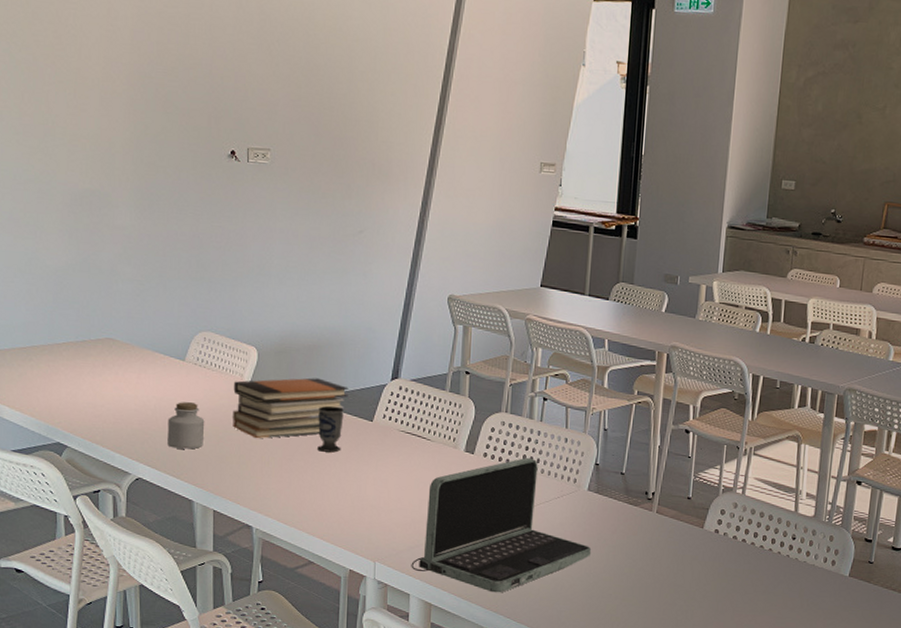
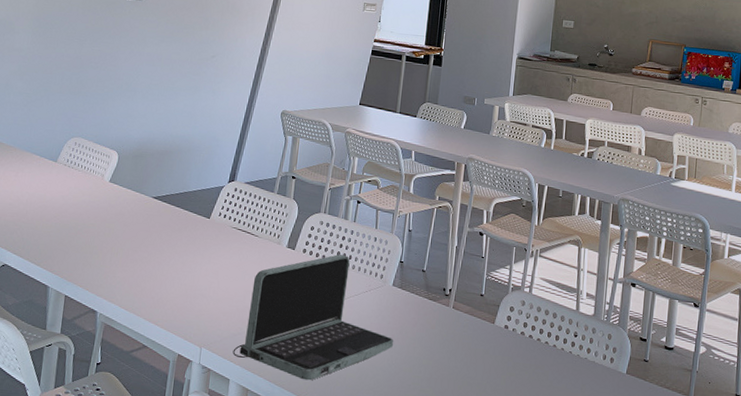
jar: present [167,402,205,450] -> none [33,197,67,240]
book stack: present [233,378,349,438] -> none [90,179,192,231]
cup: present [317,405,344,453] -> none [160,204,186,246]

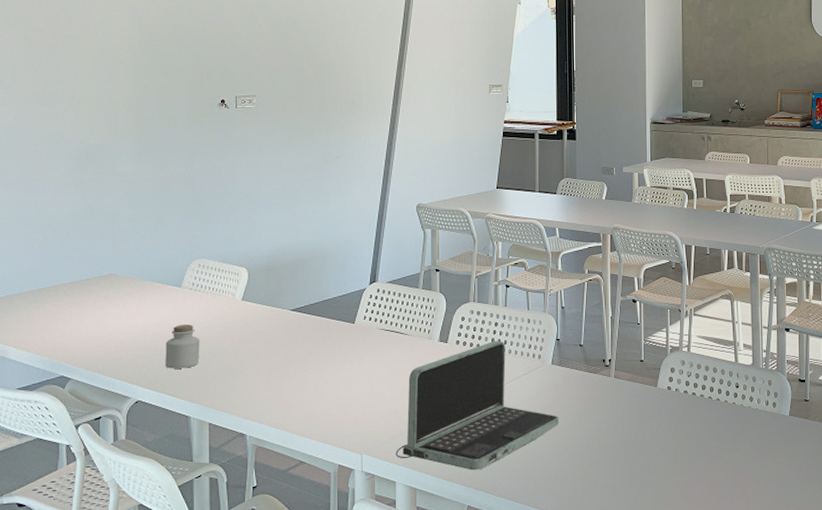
jar: none [33,197,67,240] -> present [165,324,200,369]

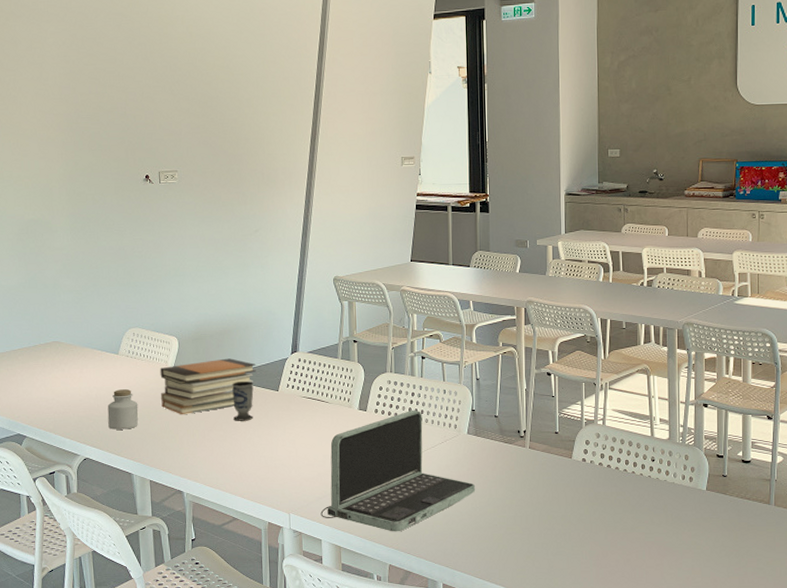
book stack: none [226,290,331,350] -> present [160,358,256,414]
cup: none [305,313,328,357] -> present [232,381,254,421]

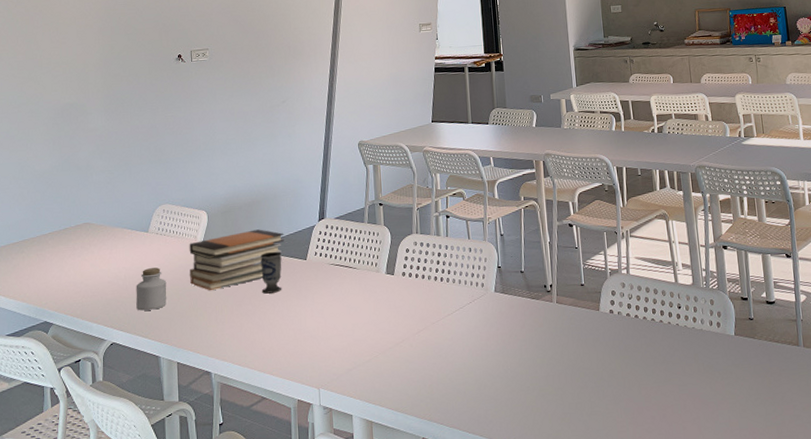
laptop: present [320,410,475,532] -> none [351,270,505,402]

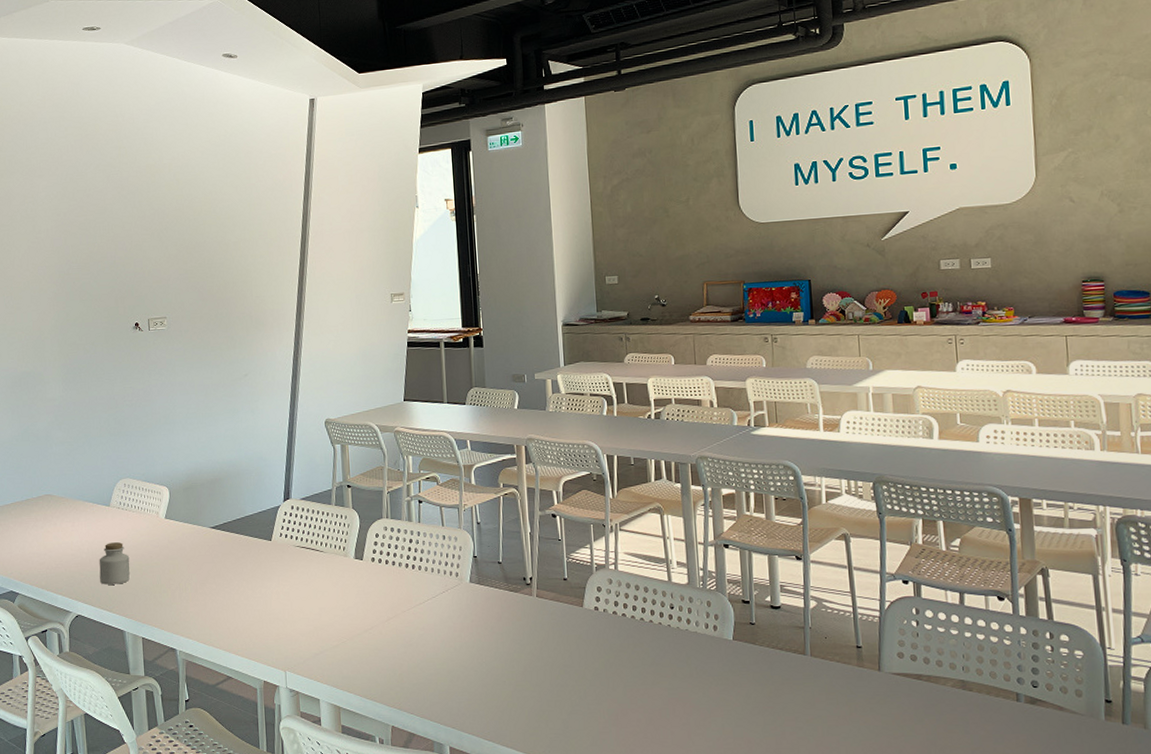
book stack: present [189,229,284,290] -> none [151,507,248,567]
cup: present [260,251,282,294] -> none [224,530,247,573]

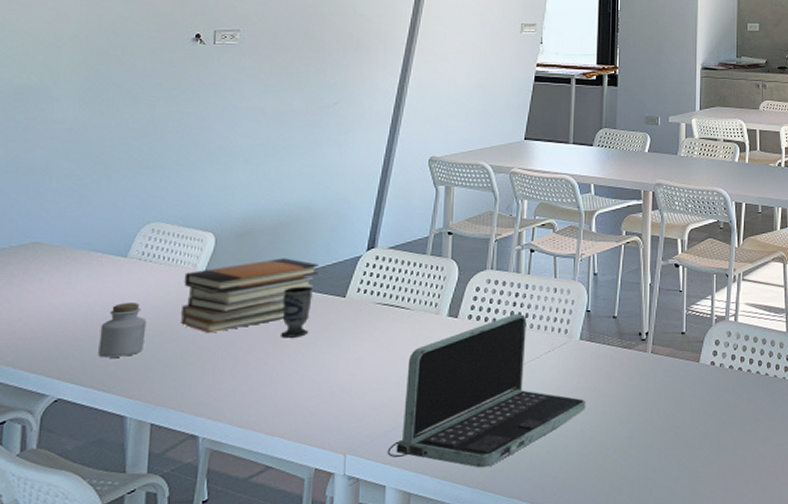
book stack: none [151,507,248,567] -> present [181,258,319,333]
cup: none [224,530,247,573] -> present [281,286,313,338]
laptop: none [318,557,480,690] -> present [387,313,585,468]

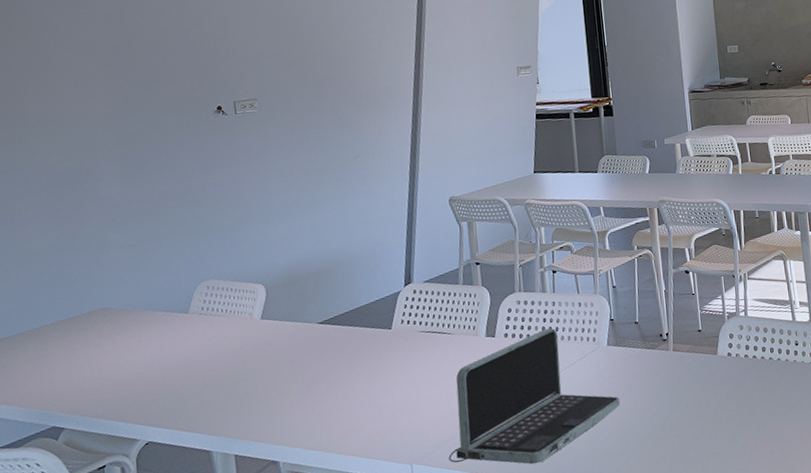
jar: present [98,302,147,358] -> none [175,352,217,403]
book stack: present [181,258,319,333] -> none [243,299,364,372]
cup: present [281,286,313,338] -> none [335,322,363,370]

